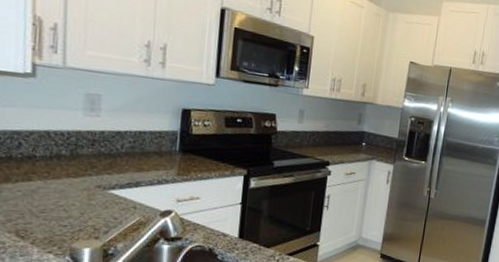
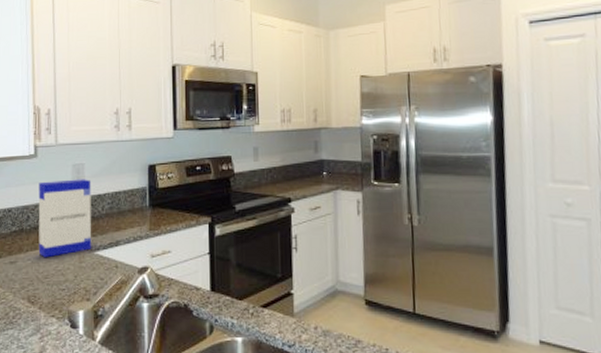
cereal box: none [33,106,110,191] -> present [38,179,92,258]

